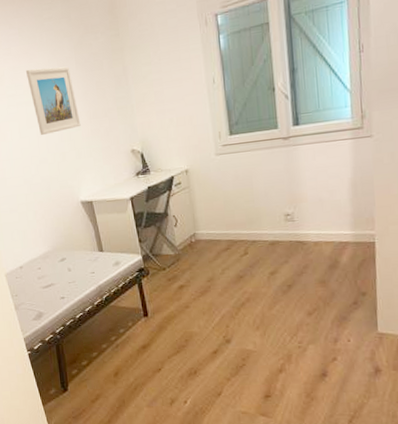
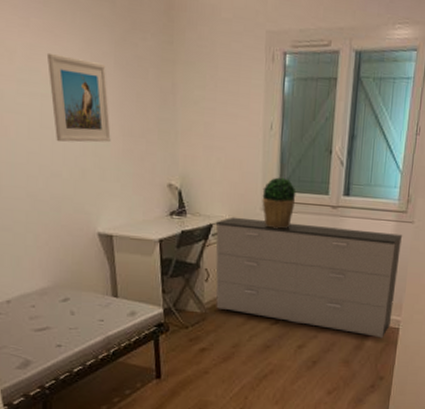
dresser: none [176,150,365,255] -> present [215,217,403,339]
potted plant: none [214,122,247,170] -> present [262,177,296,229]

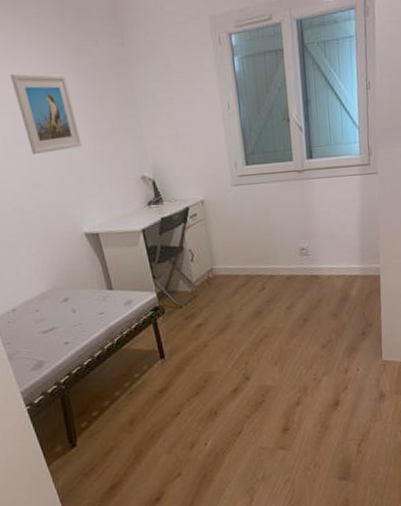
dresser: present [215,217,403,339] -> none [191,186,371,288]
potted plant: present [262,177,296,229] -> none [230,152,263,201]

